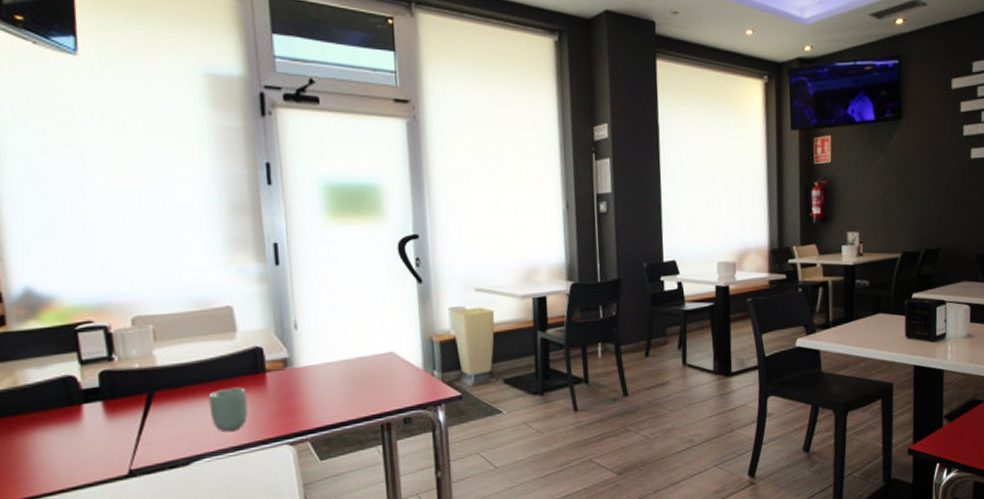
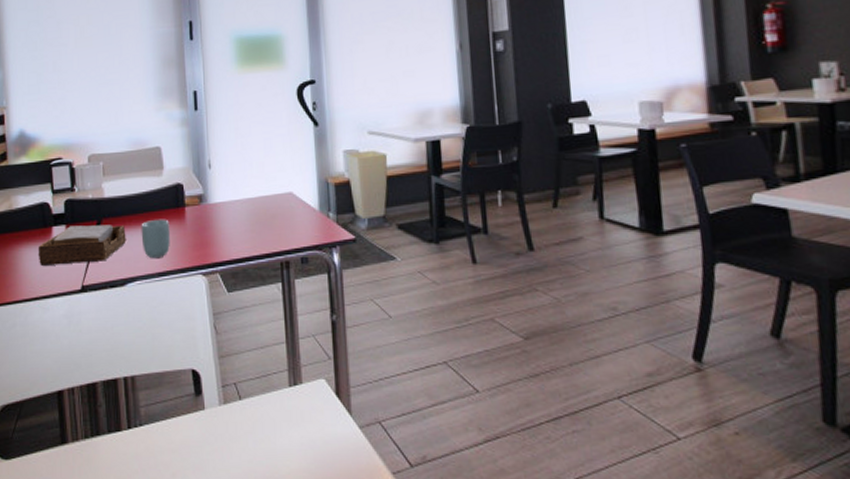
napkin holder: none [61,397,189,452] -> present [38,225,126,265]

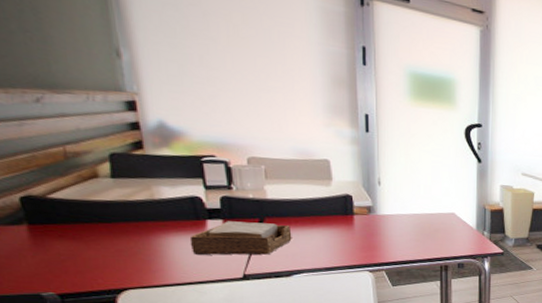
cup: present [141,219,170,259] -> none [308,223,338,256]

